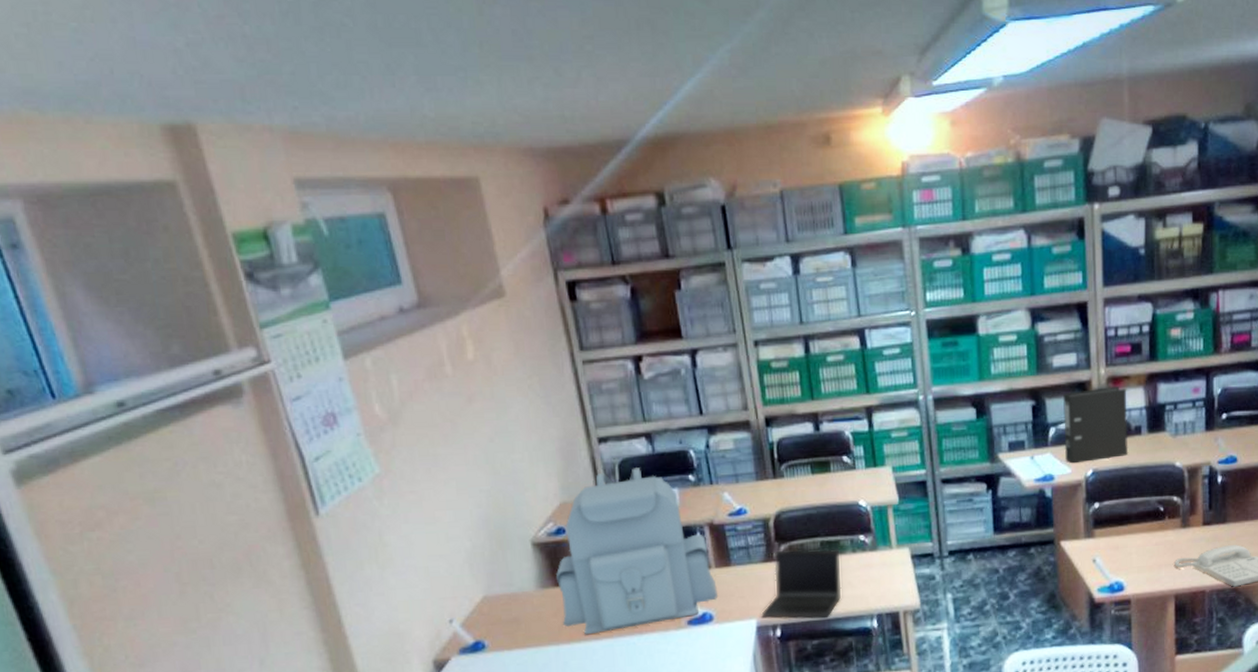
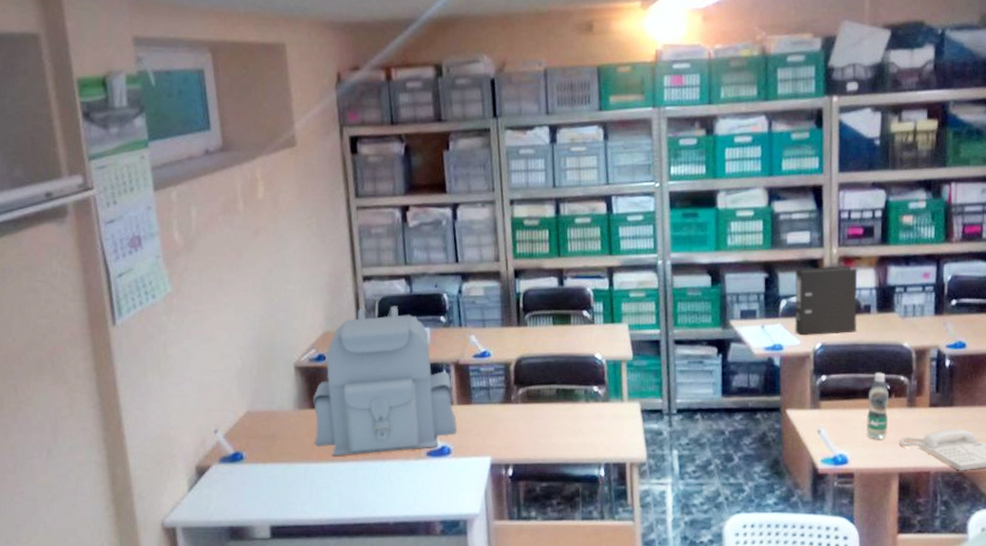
laptop computer: present [761,548,842,619] -> none [496,393,575,463]
bottle: none [1142,494,1163,563] -> present [867,372,890,439]

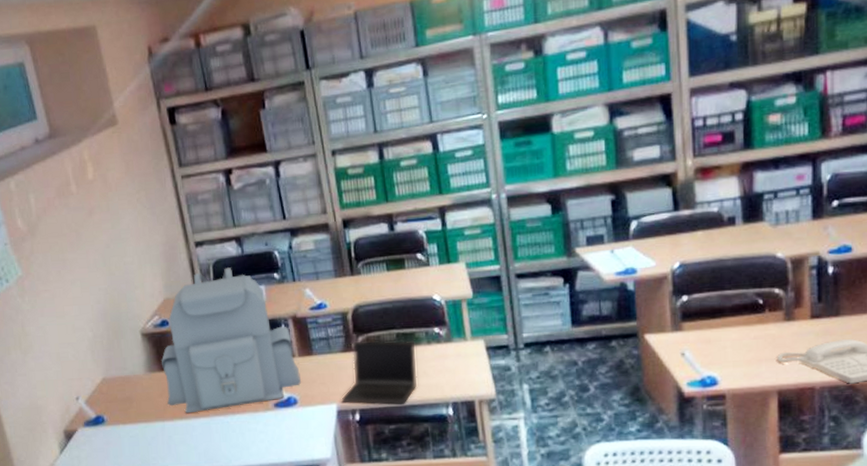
laptop computer: none [496,393,575,463] -> present [341,340,418,406]
binder: present [794,266,858,335] -> none [644,177,721,256]
bottle: present [867,372,890,439] -> none [737,286,763,357]

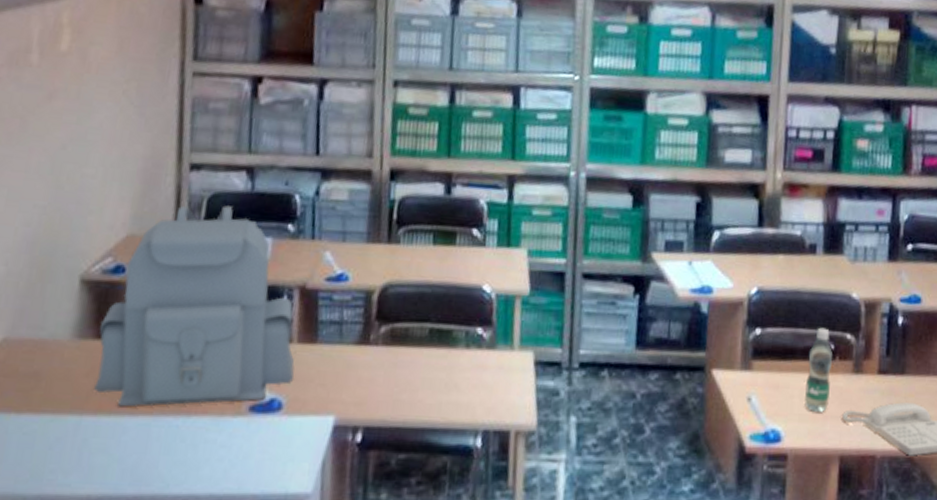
laptop computer: present [341,340,418,406] -> none [342,332,452,427]
bottle: none [737,286,763,357] -> present [805,327,834,412]

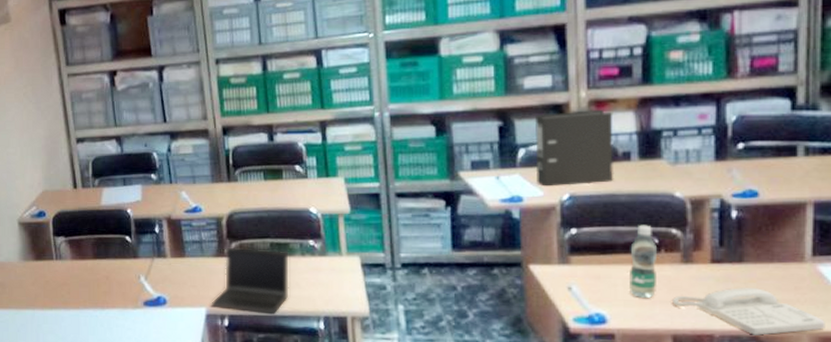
backpack: present [94,205,295,407] -> none [35,165,172,304]
laptop computer: none [342,332,452,427] -> present [211,247,290,315]
binder: none [727,193,804,277] -> present [534,110,614,185]

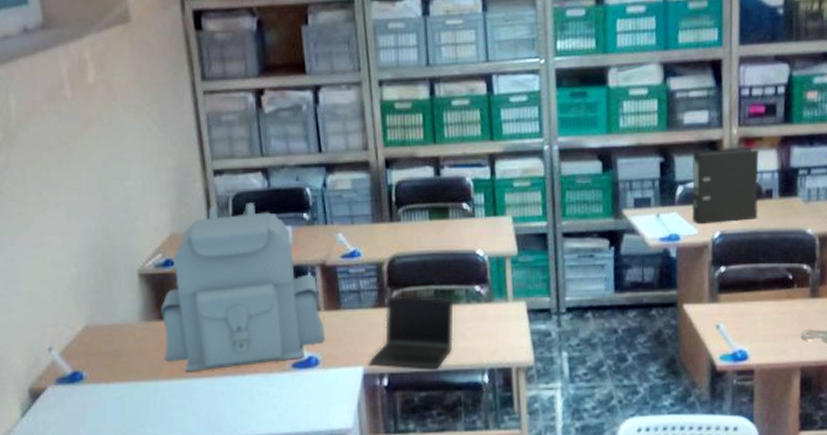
backpack: none [35,165,172,304] -> present [160,202,326,372]
bottle: present [629,225,658,298] -> none [767,261,792,333]

